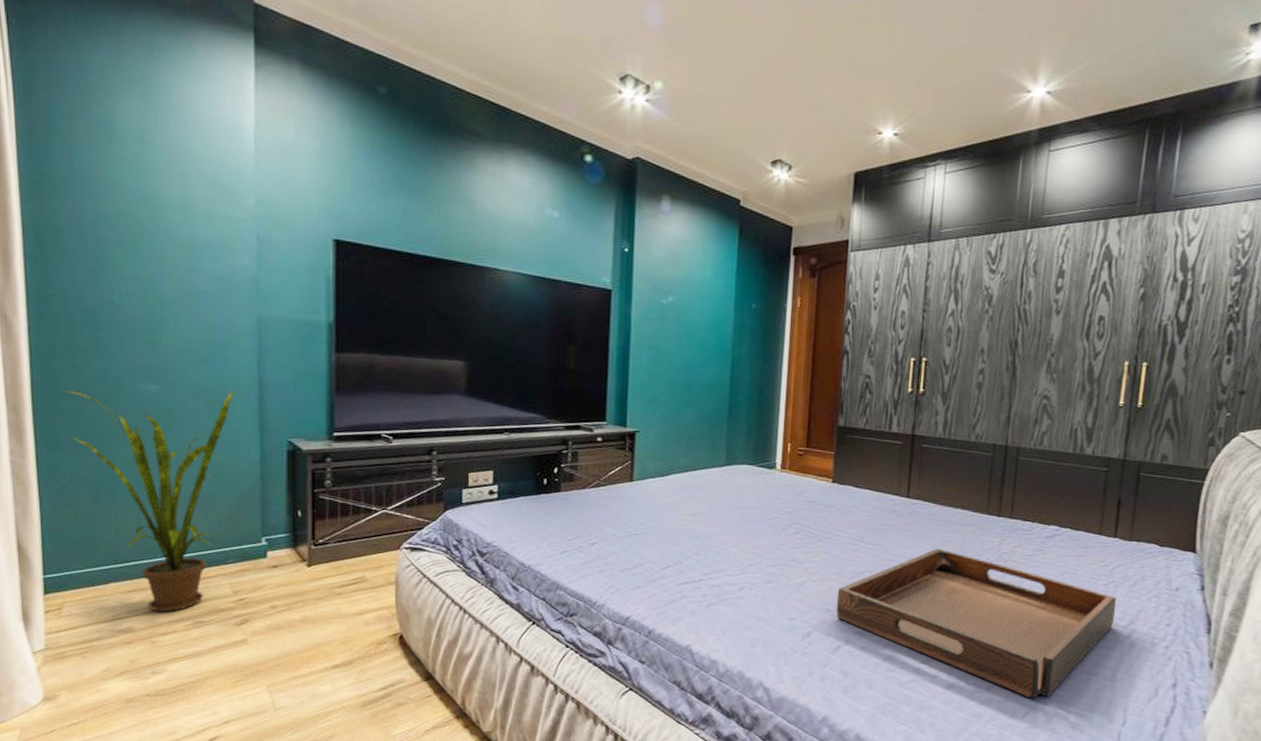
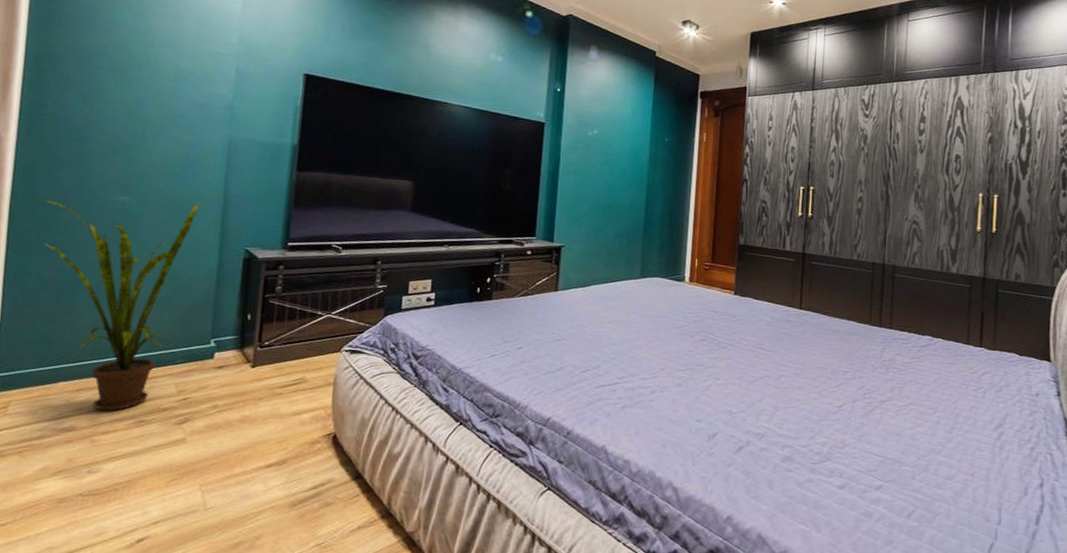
serving tray: present [836,548,1116,699] -> none [738,355,986,498]

